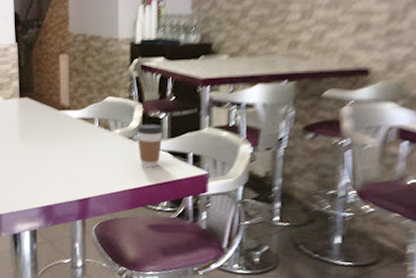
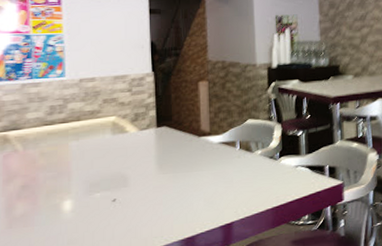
coffee cup: present [136,123,163,168] -> none [276,141,301,185]

